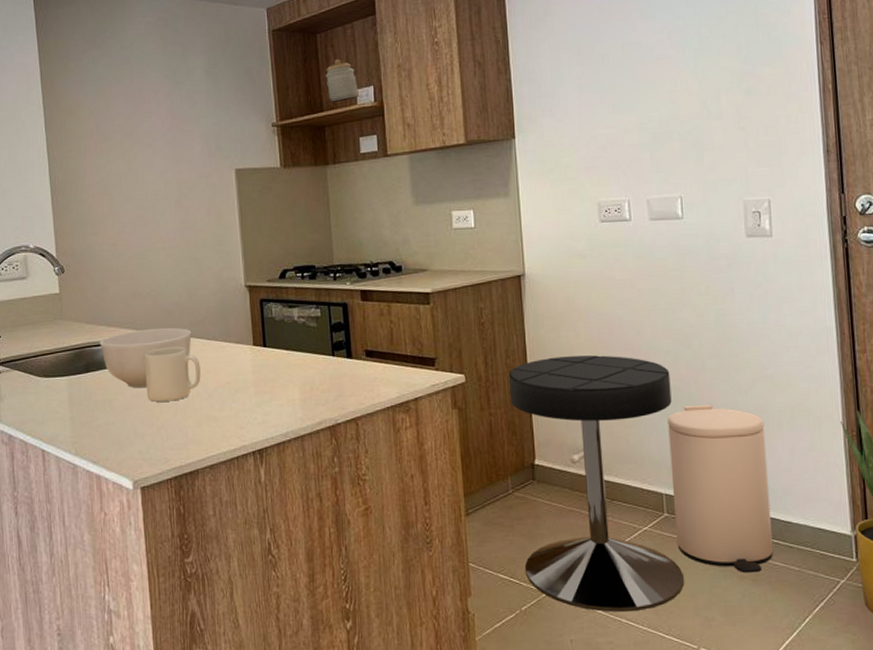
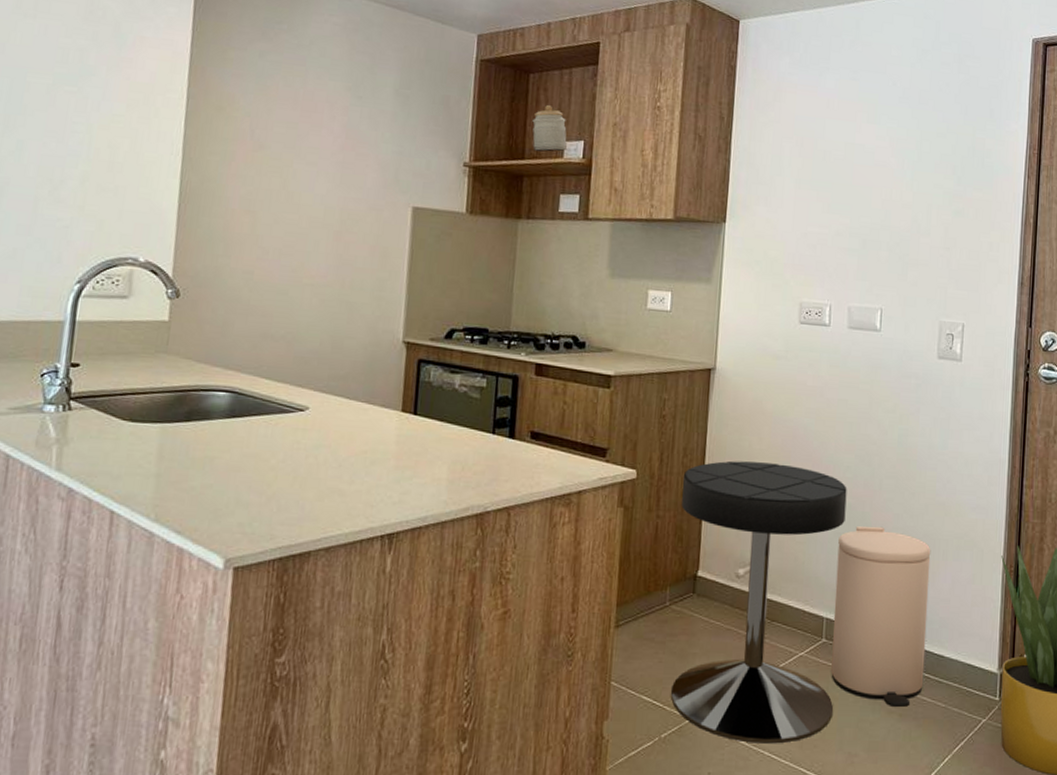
bowl: present [99,327,192,388] -> none [210,377,329,448]
mug: present [144,347,201,402] -> none [260,401,334,467]

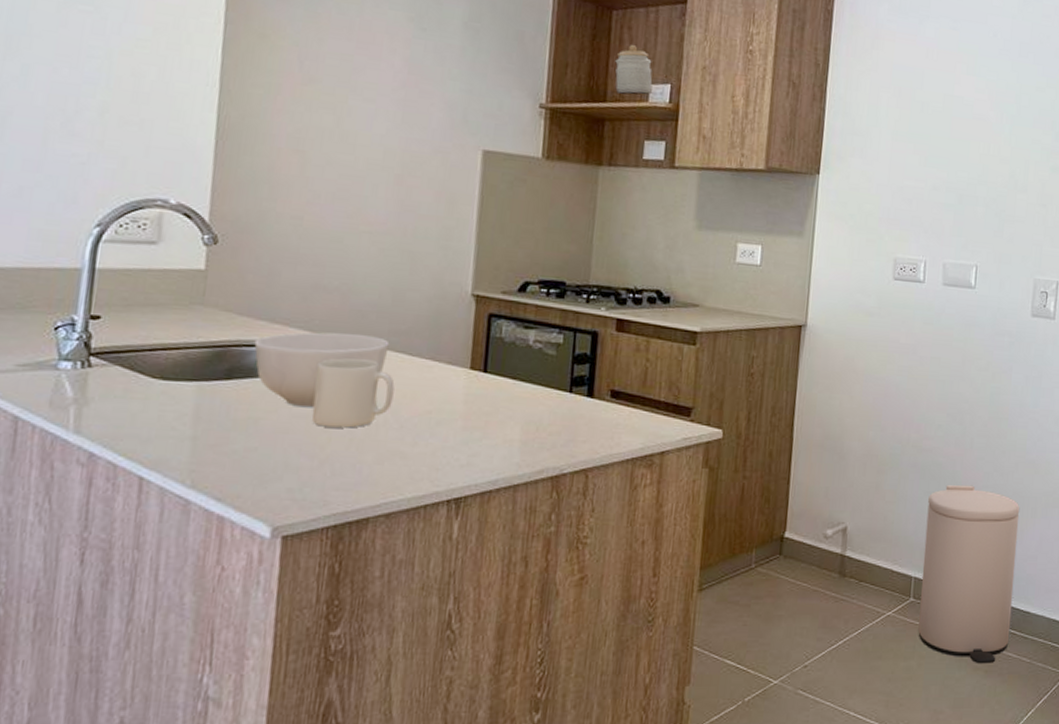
bowl: none [210,377,329,448] -> present [254,332,390,408]
mug: none [260,401,334,467] -> present [311,358,395,428]
bar stool: present [671,460,847,744] -> none [755,419,938,704]

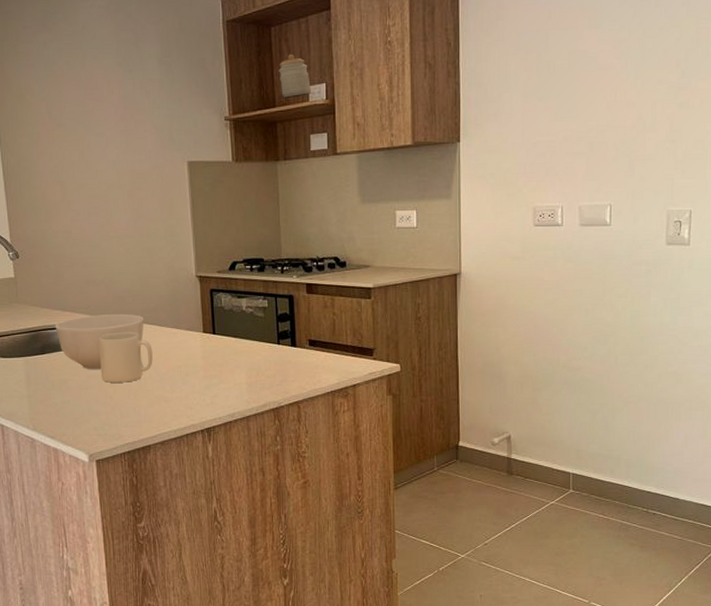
pedal bin: present [918,484,1020,664] -> none [578,396,665,541]

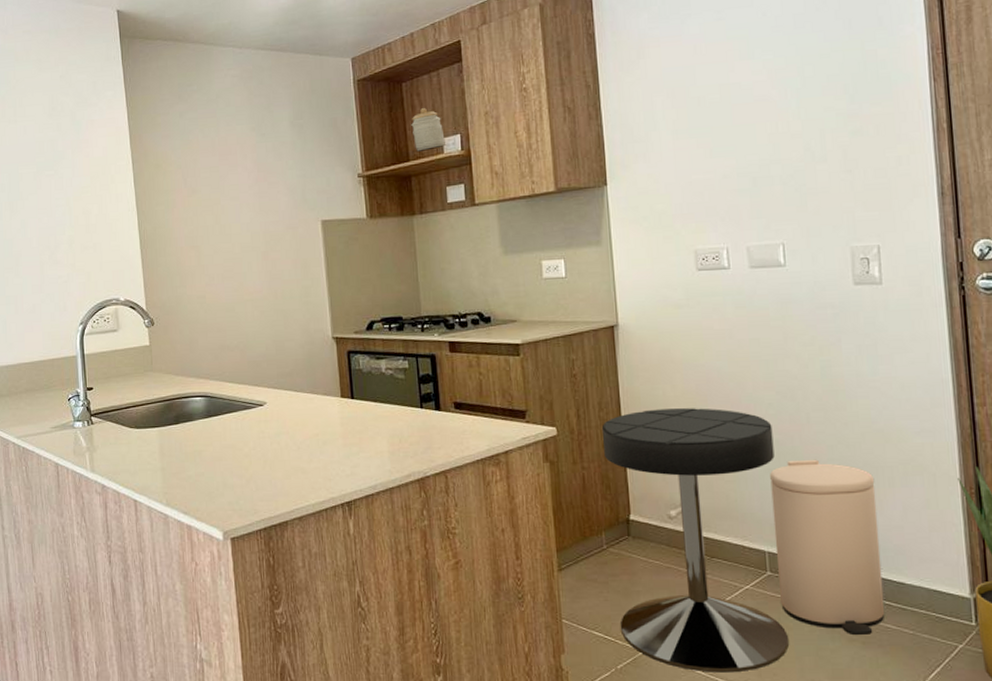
bowl: present [55,313,144,370] -> none [189,379,280,440]
mug: present [98,332,153,383] -> none [232,398,289,453]
bar stool: none [440,350,586,572] -> present [601,408,789,673]
pedal bin: none [578,396,665,541] -> present [770,459,885,636]

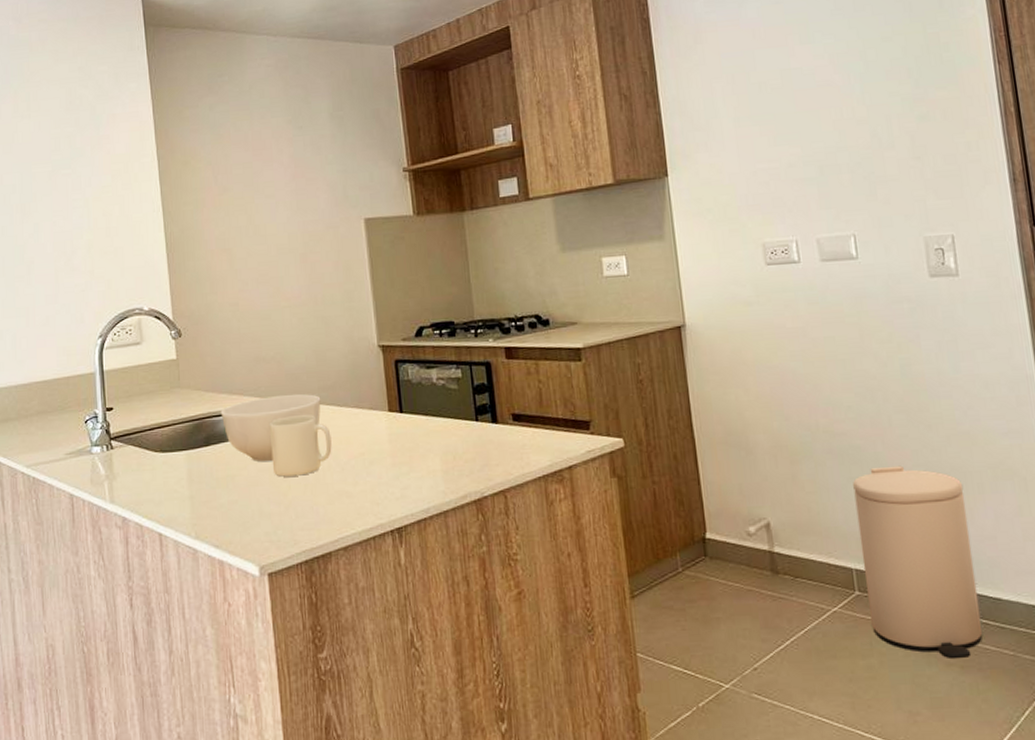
bowl: none [189,379,280,440] -> present [220,394,321,462]
mug: none [232,398,289,453] -> present [269,415,332,477]
jar: present [411,107,446,152] -> none [459,96,497,143]
bar stool: present [601,408,789,673] -> none [671,413,883,707]

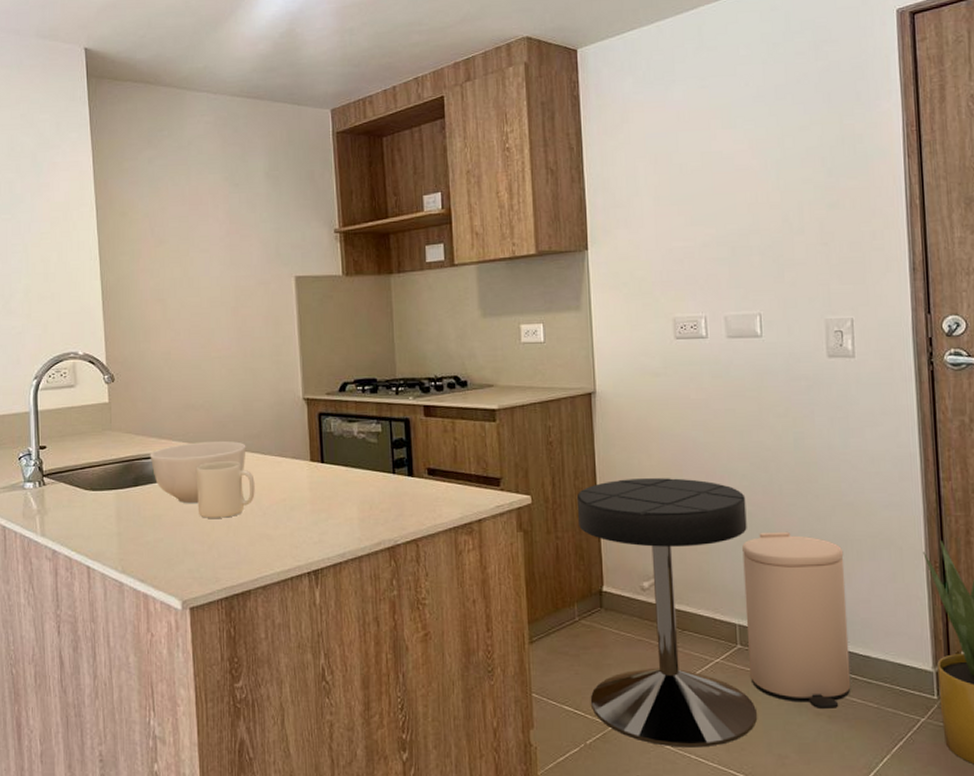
bar stool: none [671,413,883,707] -> present [576,478,757,748]

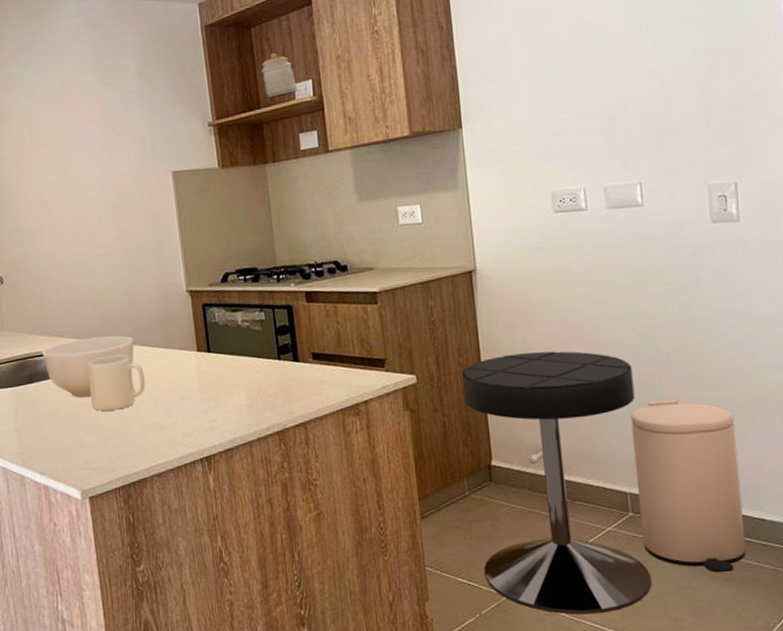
jar: none [391,163,427,208] -> present [261,52,298,98]

